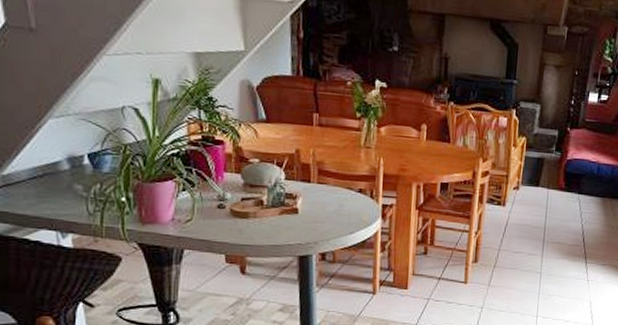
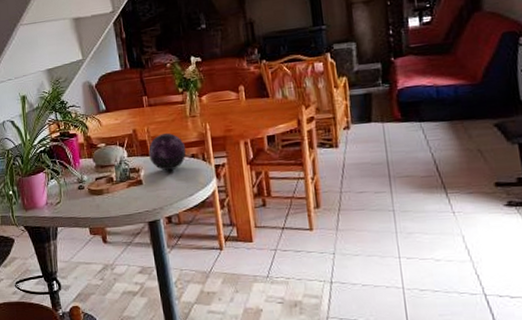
decorative orb: none [310,159,354,203] -> present [148,132,187,171]

